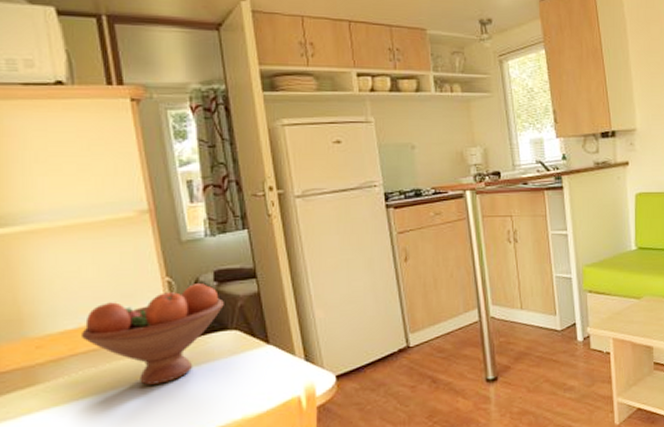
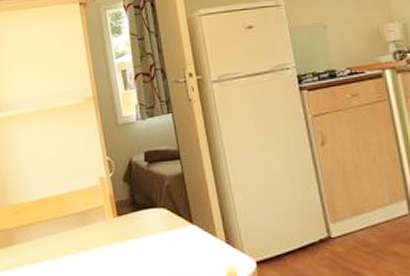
fruit bowl: present [82,283,224,385] -> none [45,163,153,254]

